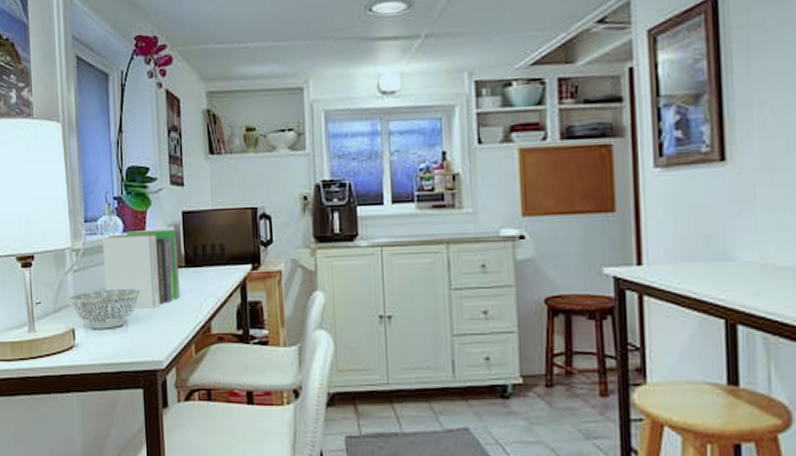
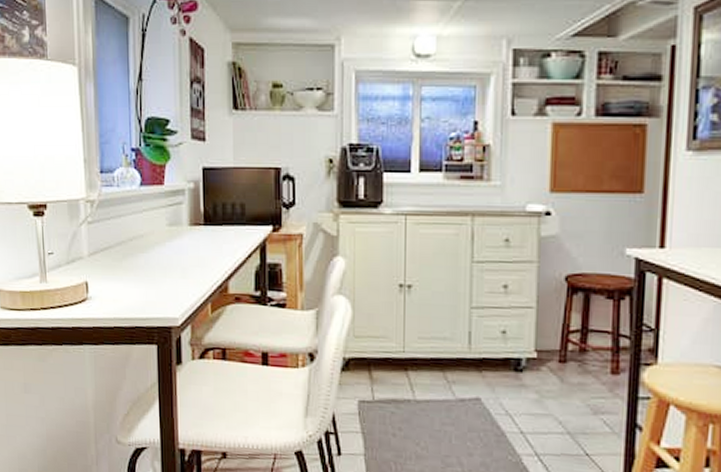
bowl: present [68,288,141,329] -> none [82,242,158,284]
books: present [103,229,181,308] -> none [119,184,199,265]

